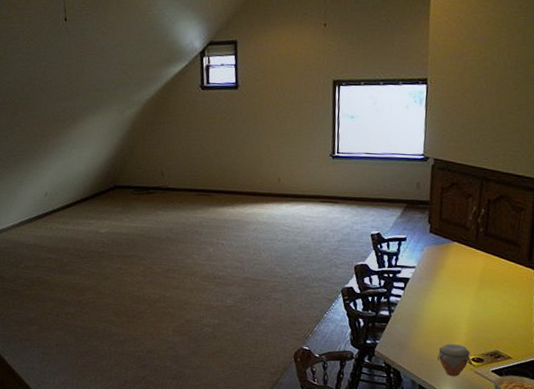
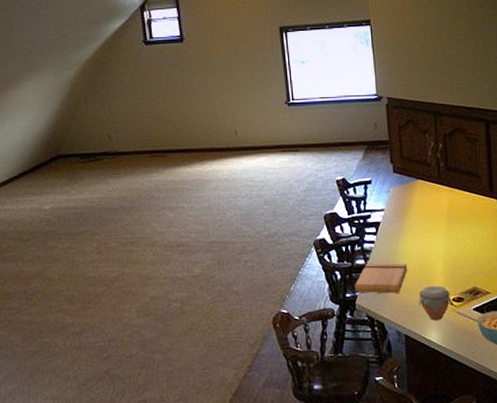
cutting board: none [376,314,431,346] -> present [355,263,408,294]

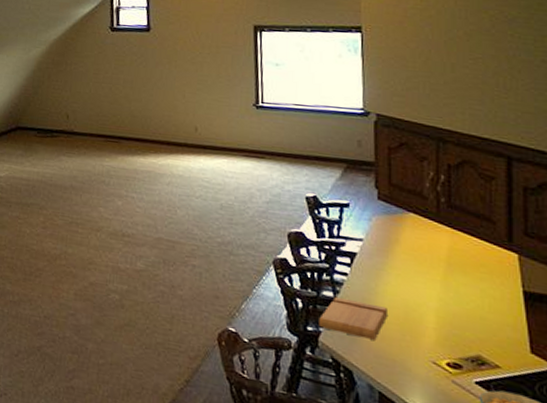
jar: present [419,286,454,320] -> none [400,340,448,385]

